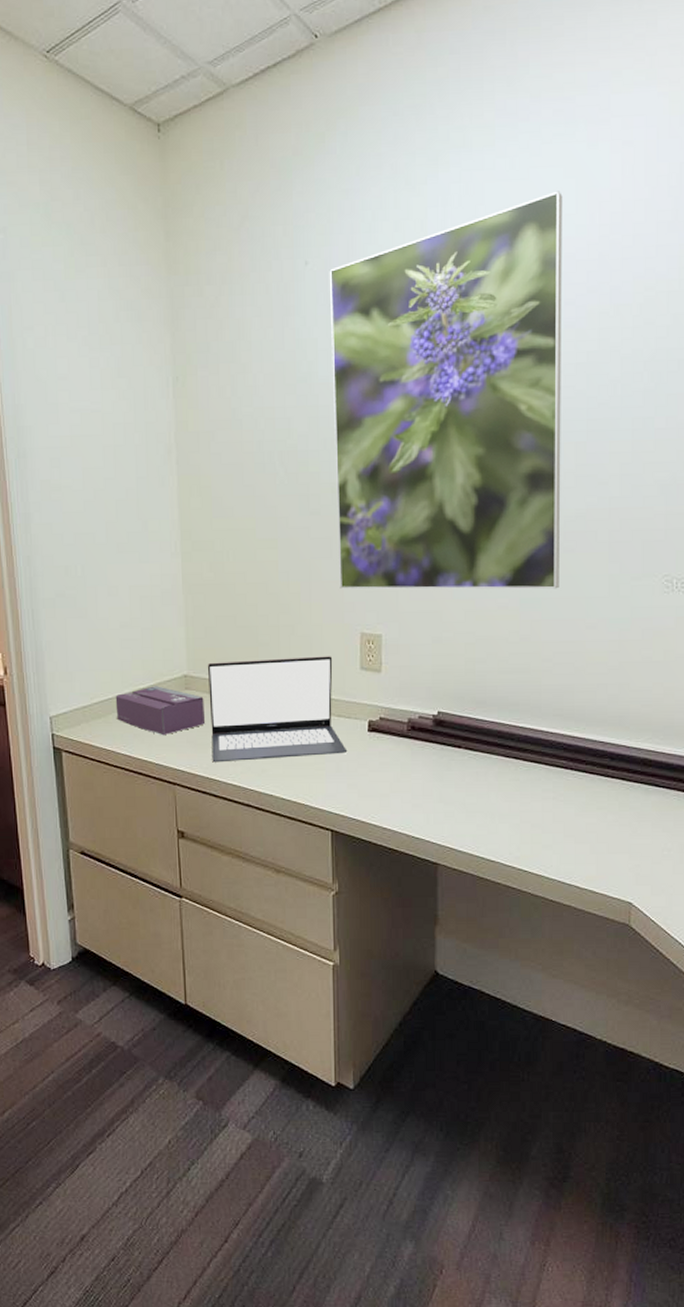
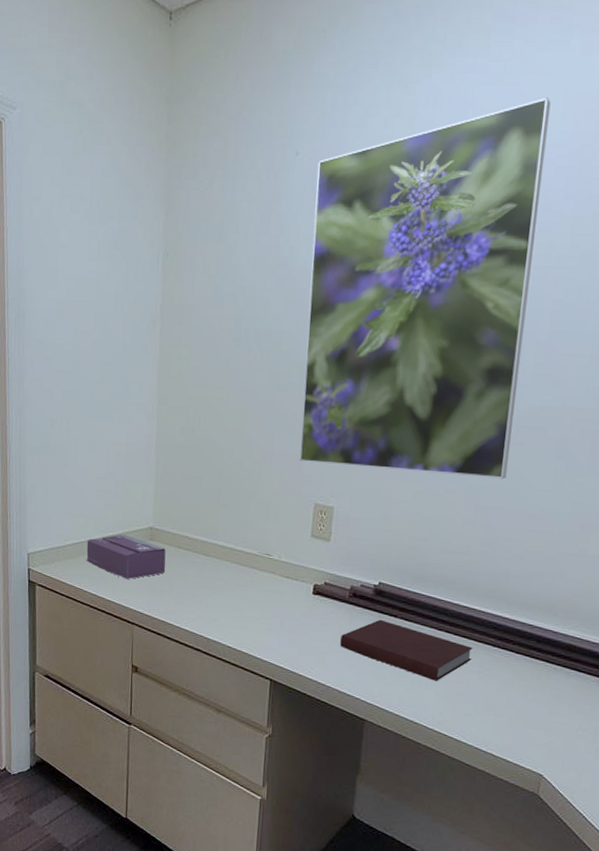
laptop: present [207,656,348,763] -> none [168,518,292,612]
notebook: none [402,752,544,813] -> present [339,619,473,681]

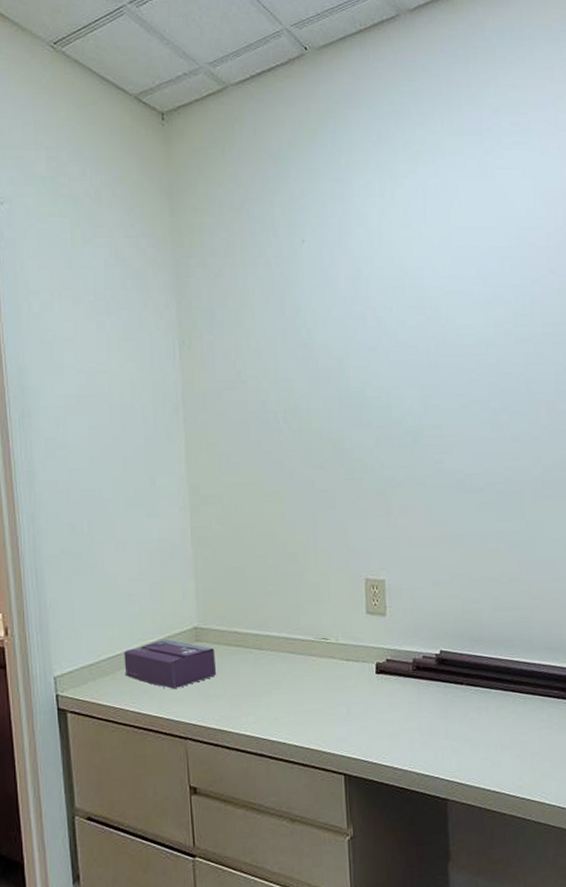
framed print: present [299,97,551,479] -> none [324,188,542,538]
notebook: present [339,619,473,681] -> none [410,689,540,745]

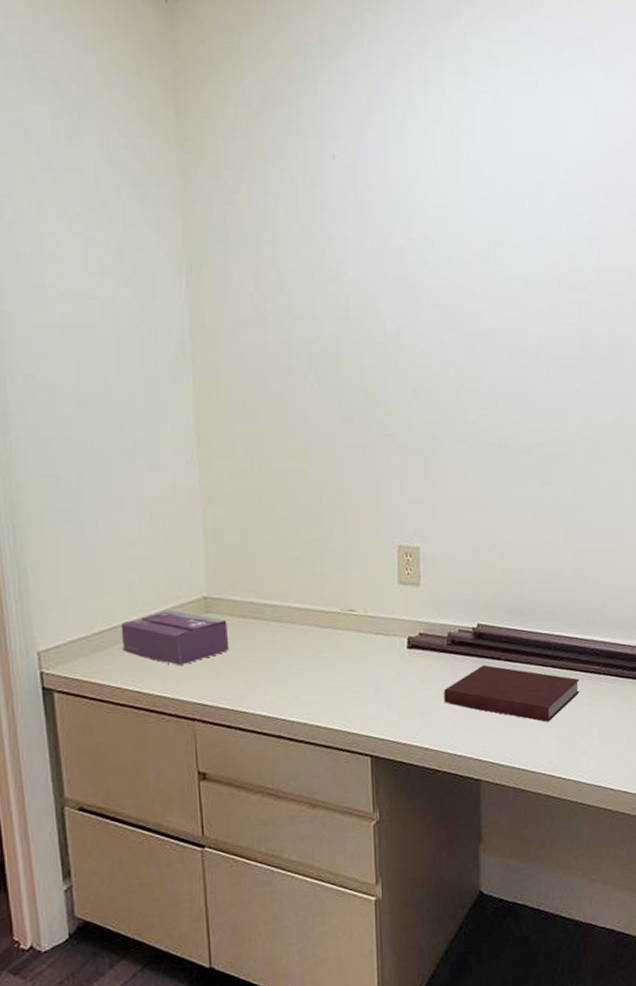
notebook: none [410,689,540,745] -> present [443,664,580,722]

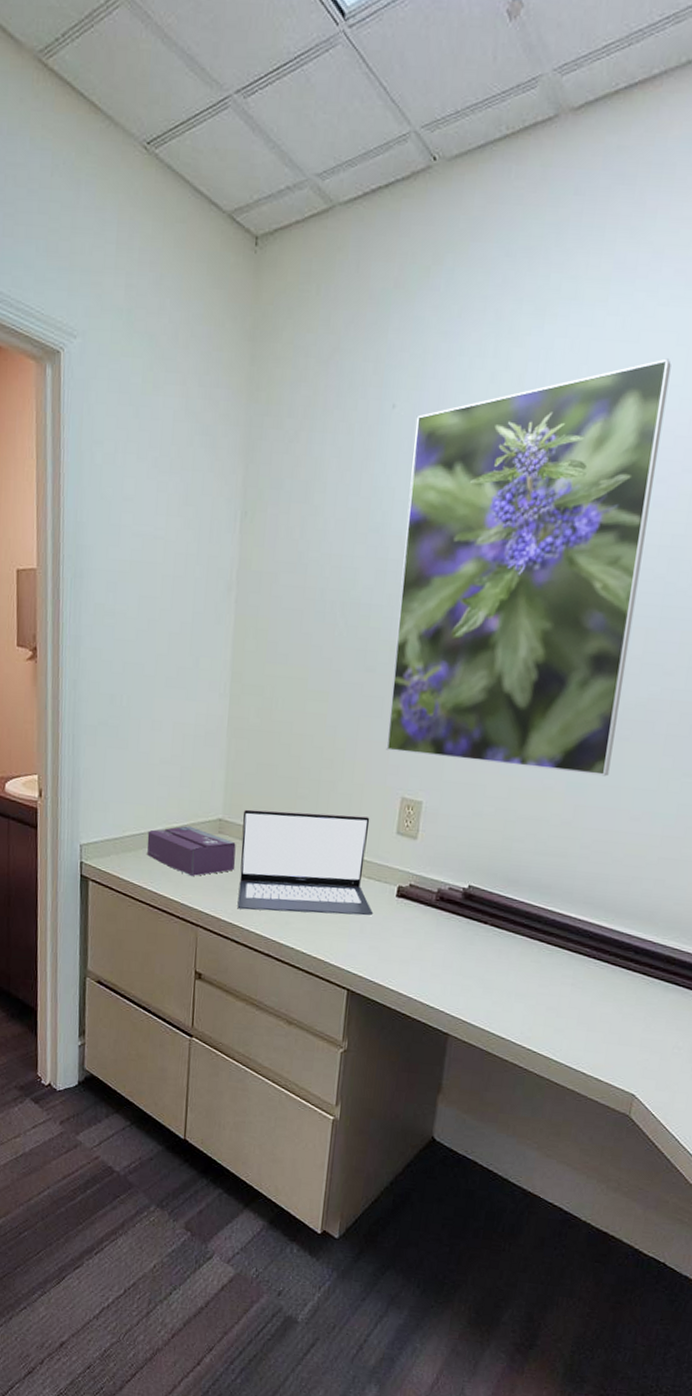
laptop: none [230,571,387,693] -> present [237,809,374,916]
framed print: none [358,113,589,500] -> present [386,358,671,777]
notebook: present [443,664,580,722] -> none [424,925,567,994]

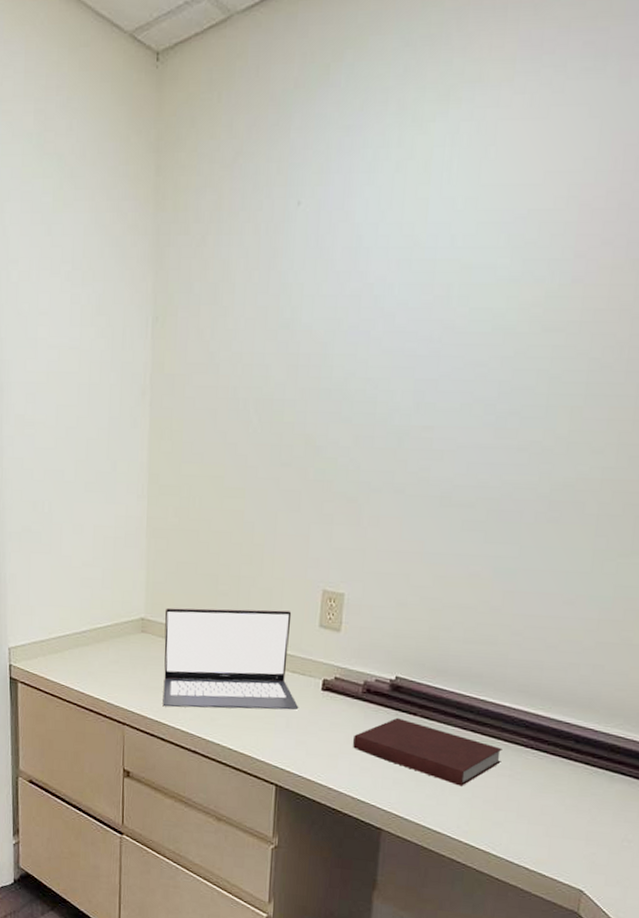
tissue box: present [147,826,236,877] -> none [72,626,159,676]
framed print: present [386,358,671,777] -> none [305,132,584,560]
notebook: none [424,925,567,994] -> present [352,717,503,786]

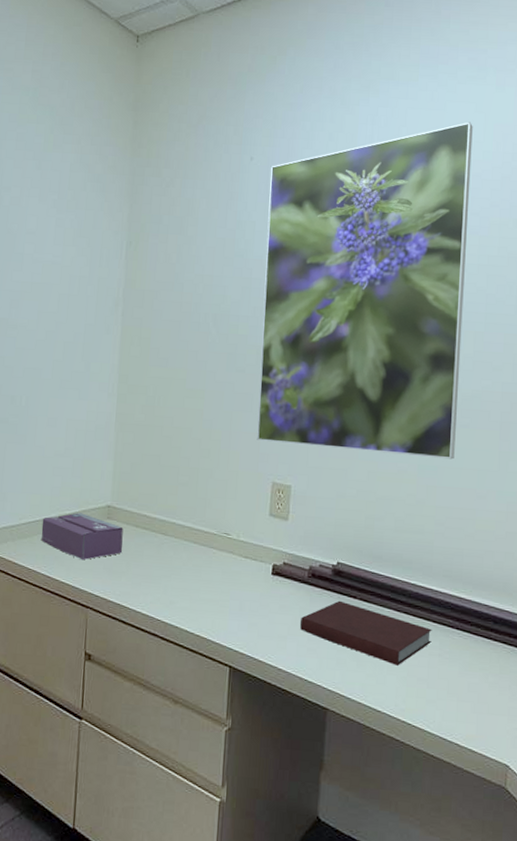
tissue box: none [72,626,159,676] -> present [41,513,123,560]
laptop: present [162,607,299,710] -> none [125,496,251,594]
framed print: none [305,132,584,560] -> present [257,122,473,460]

